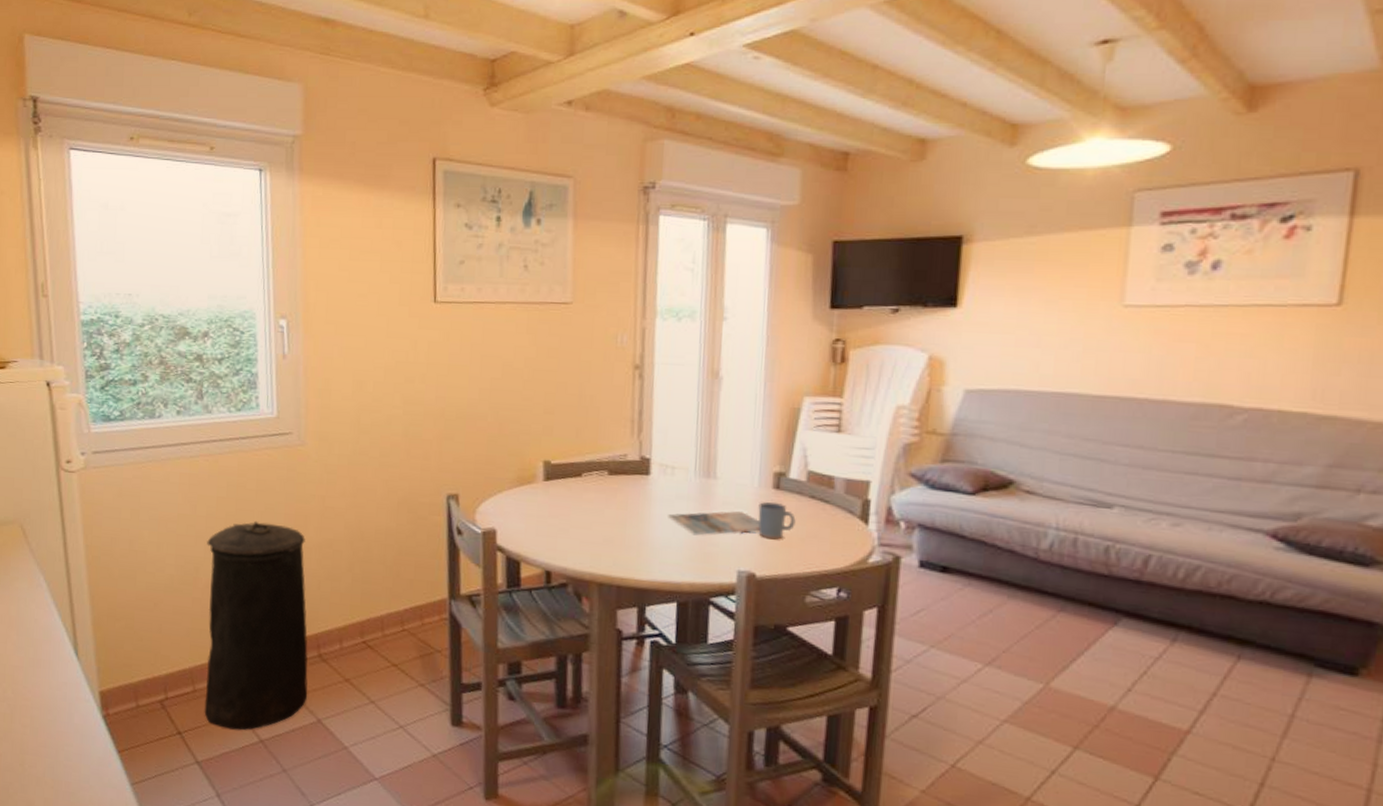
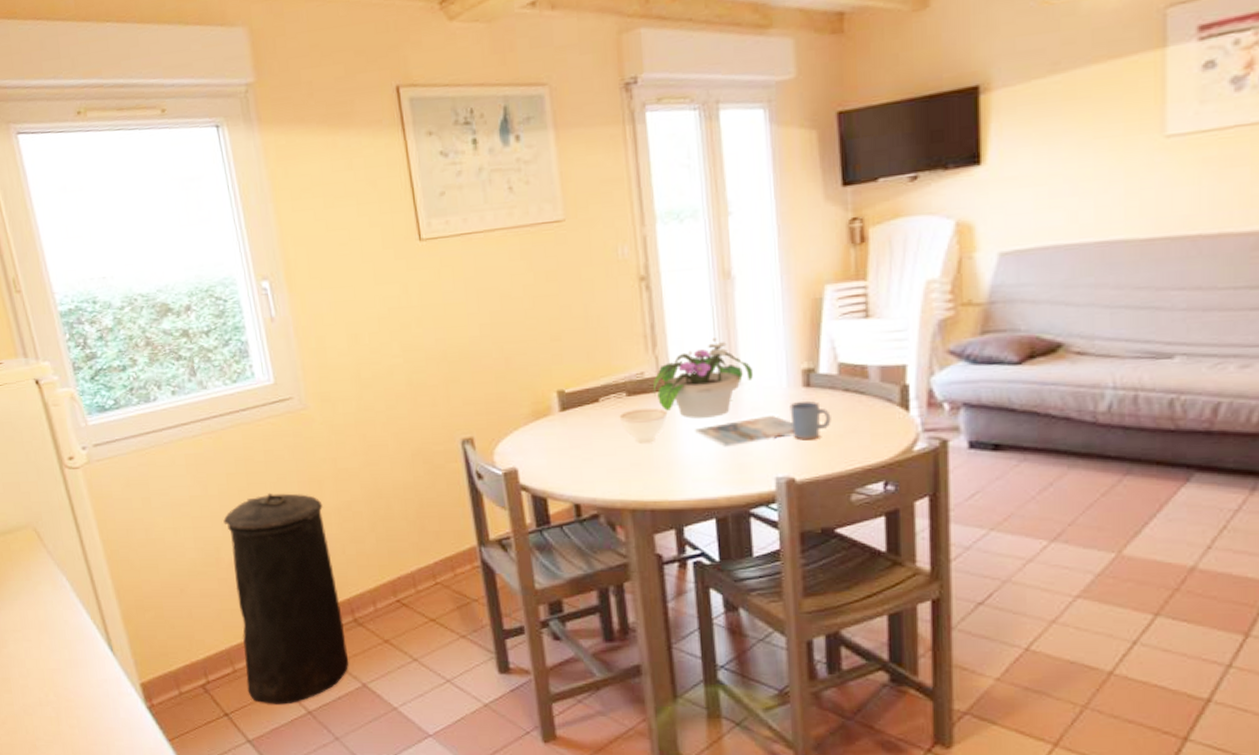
bowl: none [599,488,645,522] -> present [619,407,668,443]
potted flower: none [633,432,729,506] -> present [652,338,754,419]

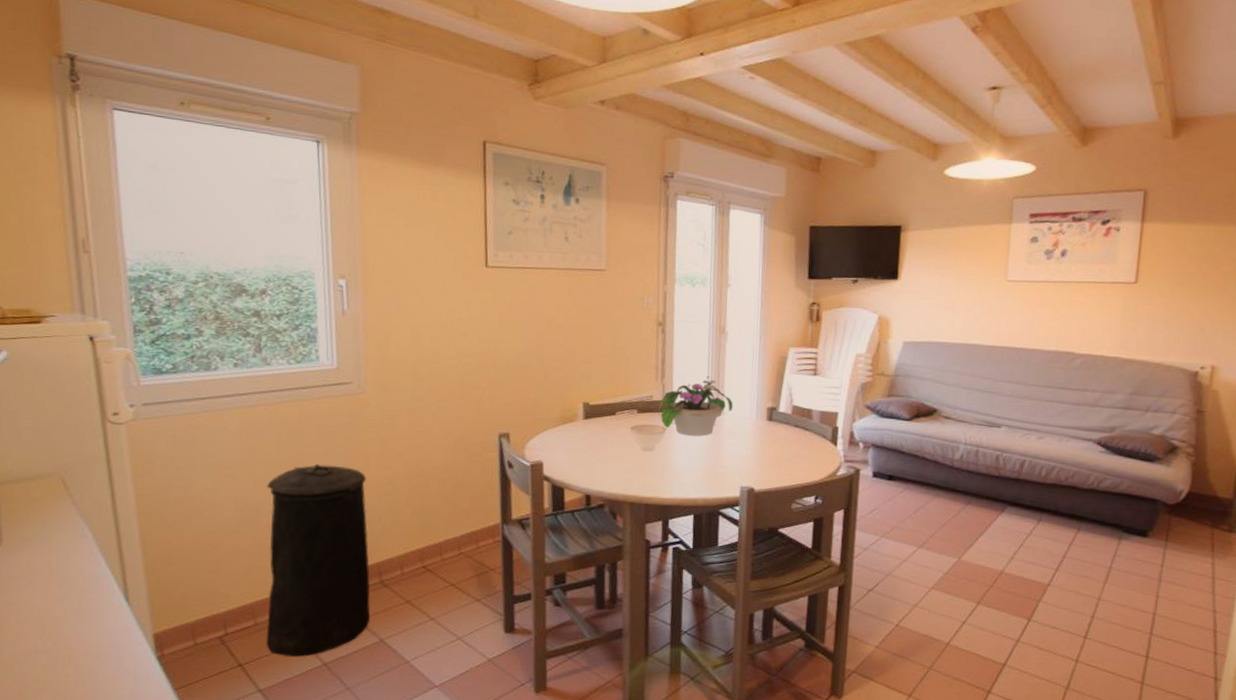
magazine: present [694,414,794,447] -> none [685,438,758,460]
mug: present [790,401,831,440] -> none [756,431,784,461]

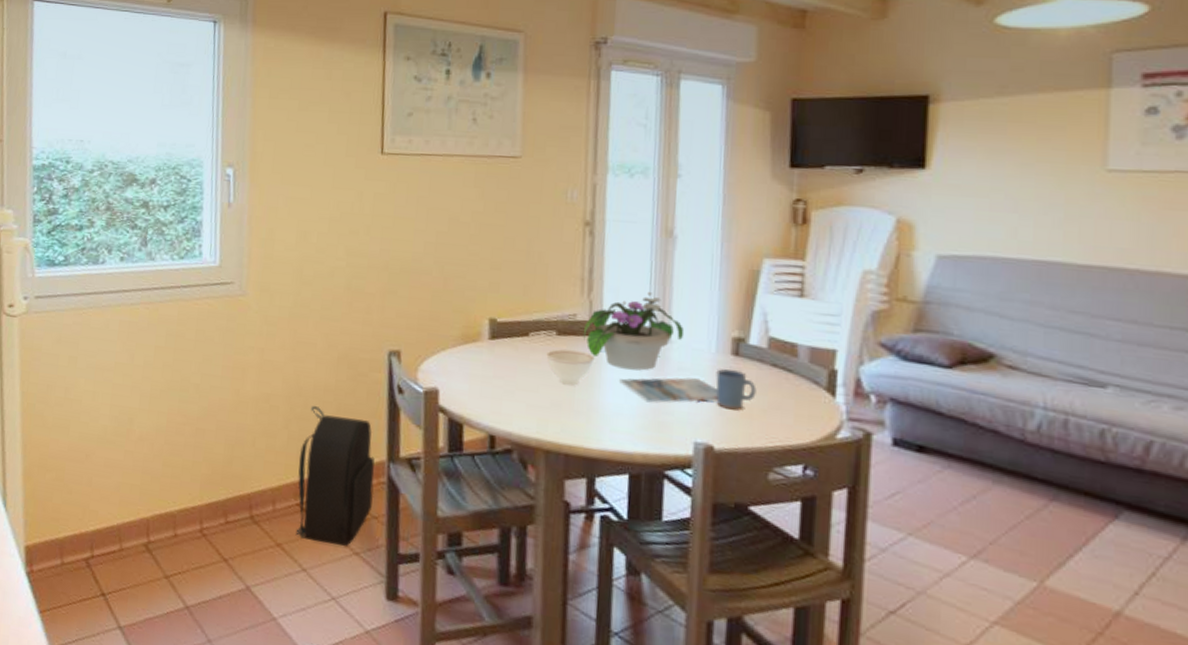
trash can: present [266,463,370,657] -> none [130,372,242,595]
backpack: none [422,483,491,595] -> present [295,405,375,546]
magazine: none [685,438,758,460] -> present [618,377,718,403]
mug: none [756,431,784,461] -> present [715,369,757,410]

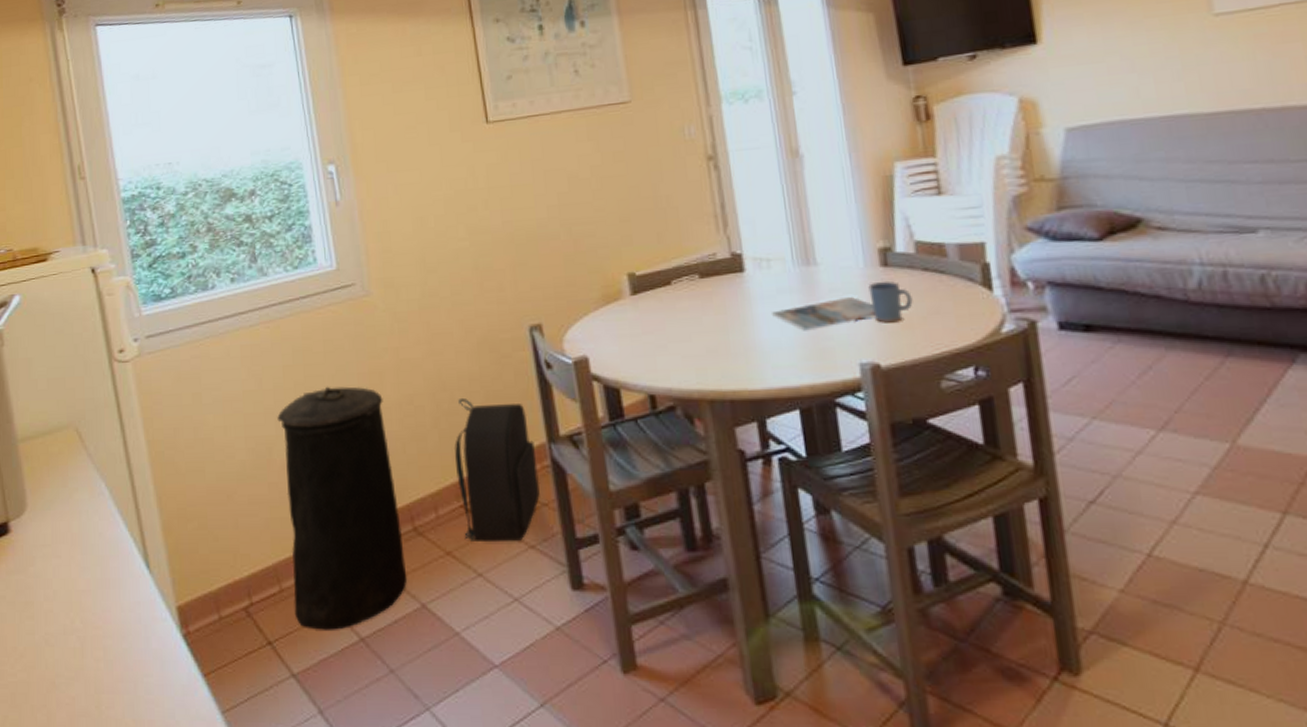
trash can: none [130,372,242,595] -> present [277,386,407,630]
bowl: present [546,349,595,386] -> none [692,290,743,328]
potted flower: present [583,292,685,371] -> none [726,217,829,301]

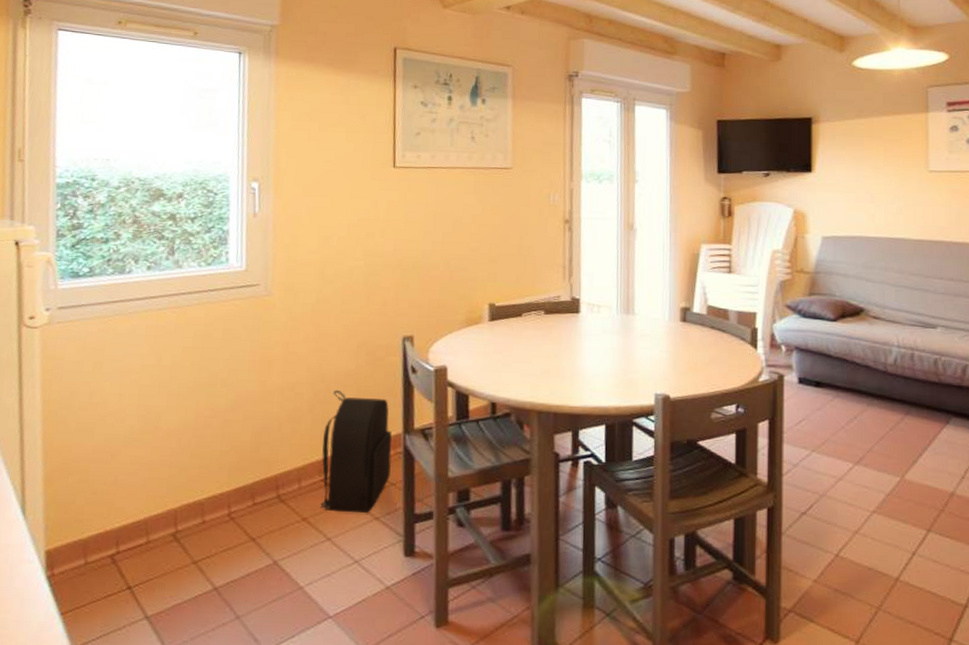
trash can: present [277,386,407,630] -> none [157,368,268,579]
magazine: present [771,296,875,331] -> none [594,341,672,365]
mug: present [868,282,913,323] -> none [669,333,700,365]

